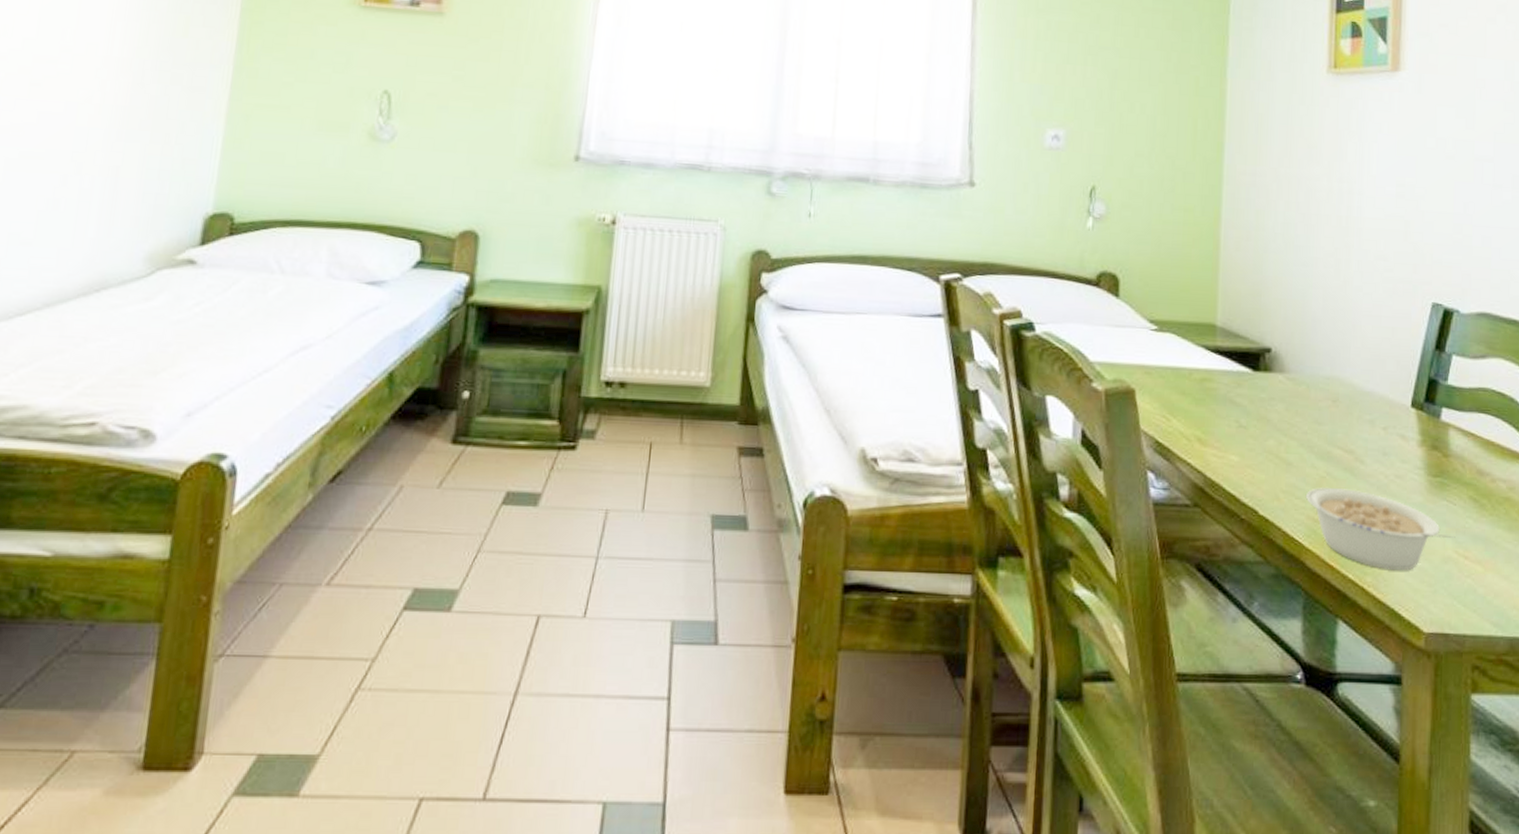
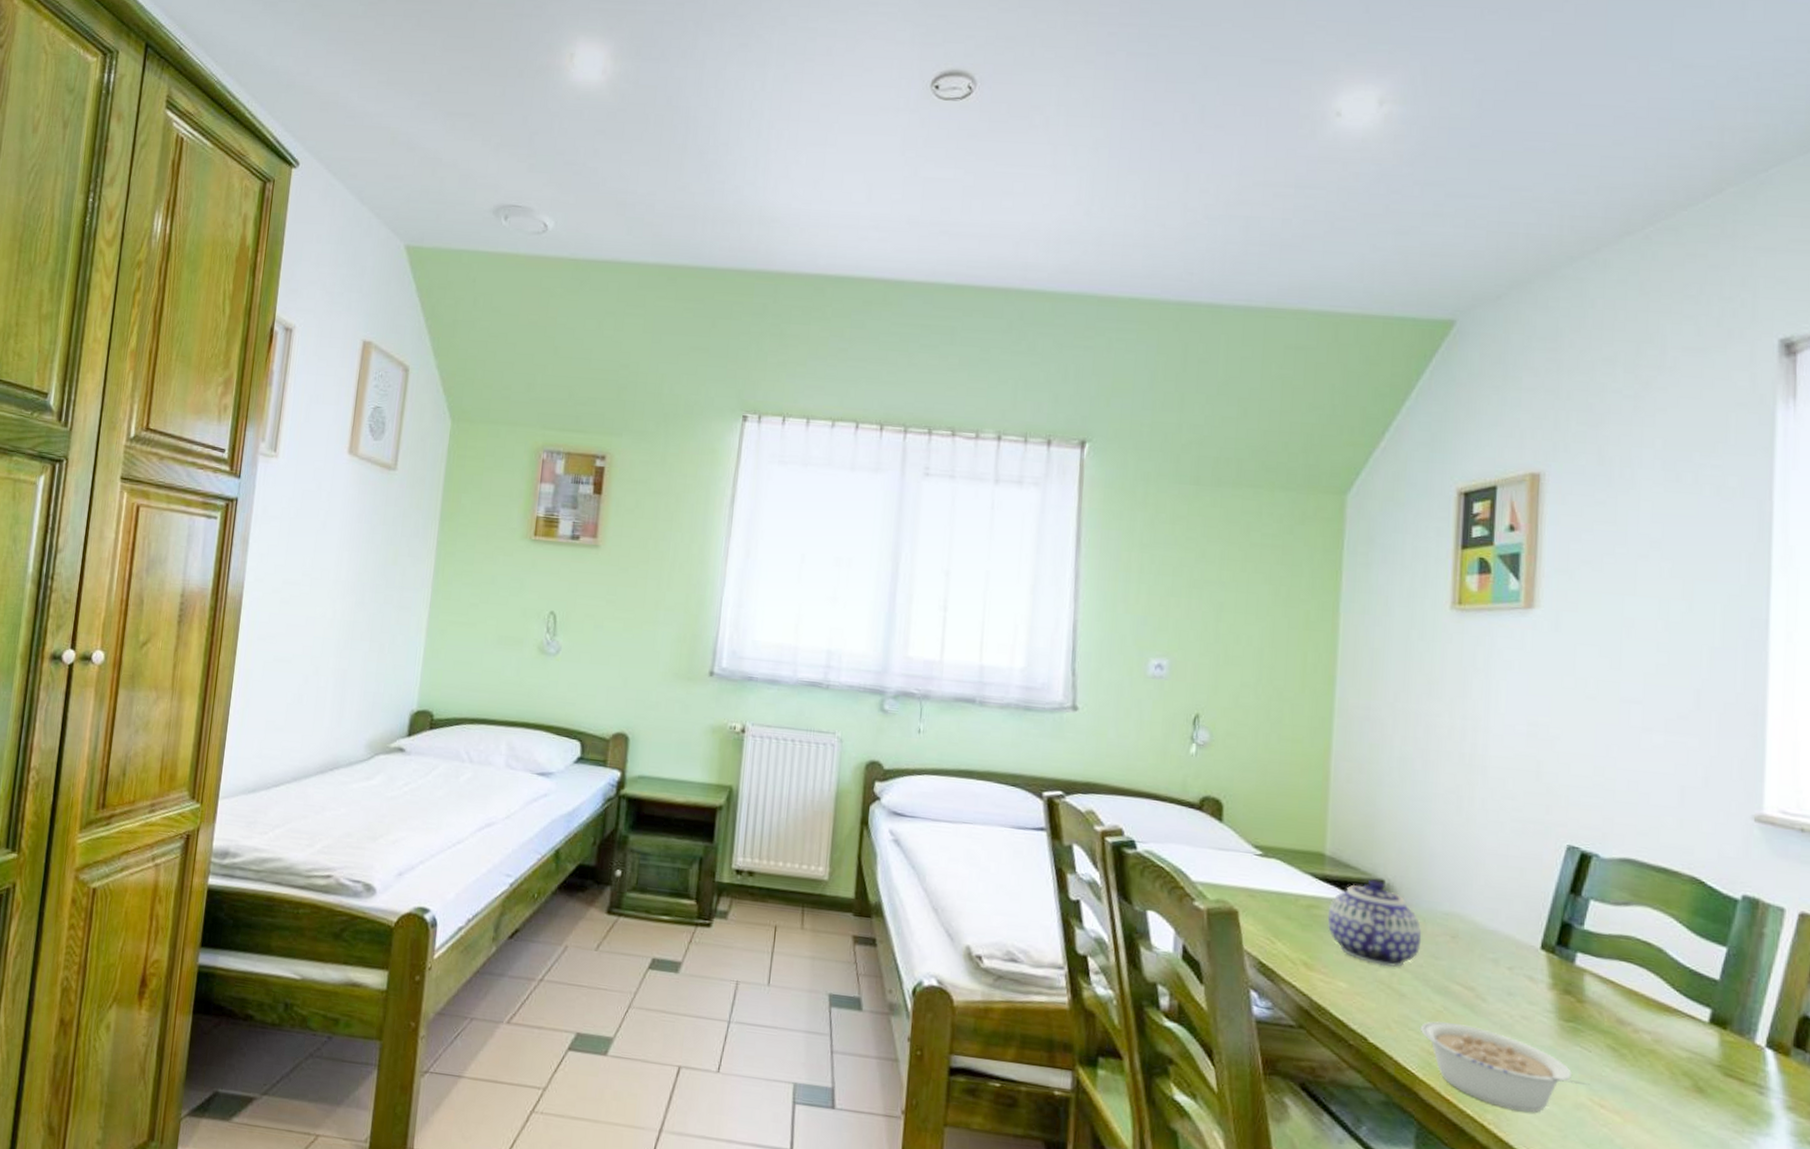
teapot: none [1219,348,1306,436] -> present [1327,879,1422,967]

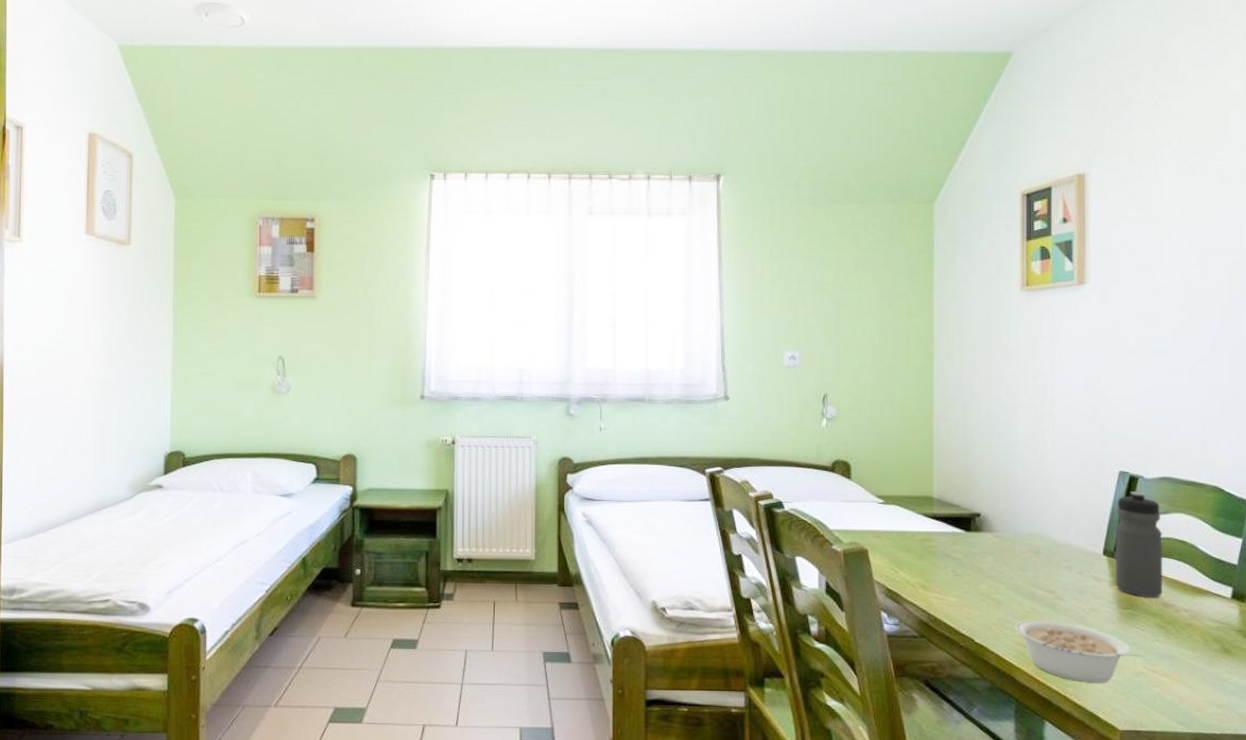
teapot: present [1327,879,1422,967] -> none [938,513,1012,582]
water bottle: none [1555,872,1621,1011] -> present [1115,490,1163,598]

